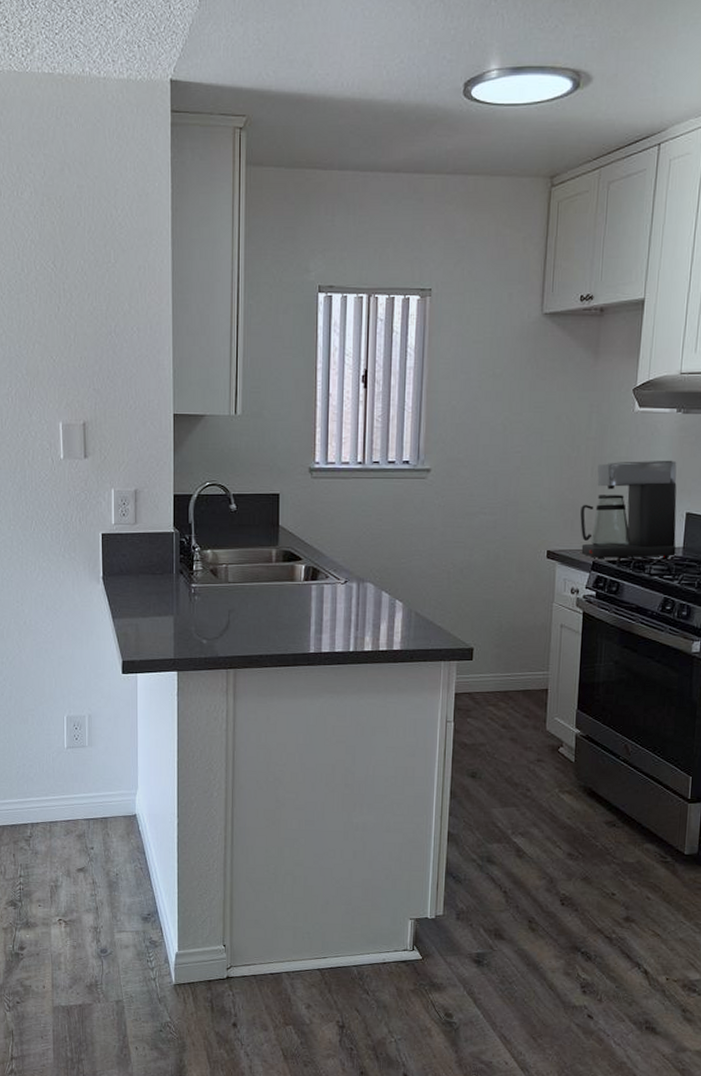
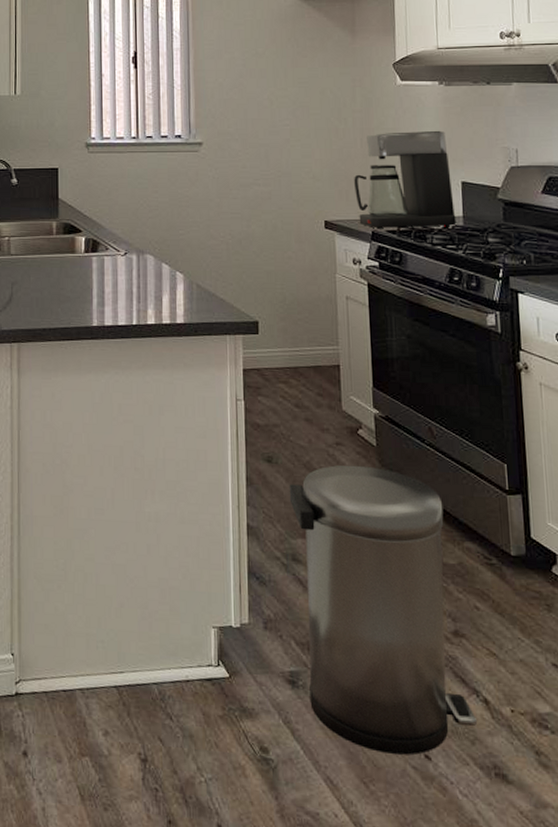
pedal bin: none [489,779,637,1016] -> present [289,465,478,755]

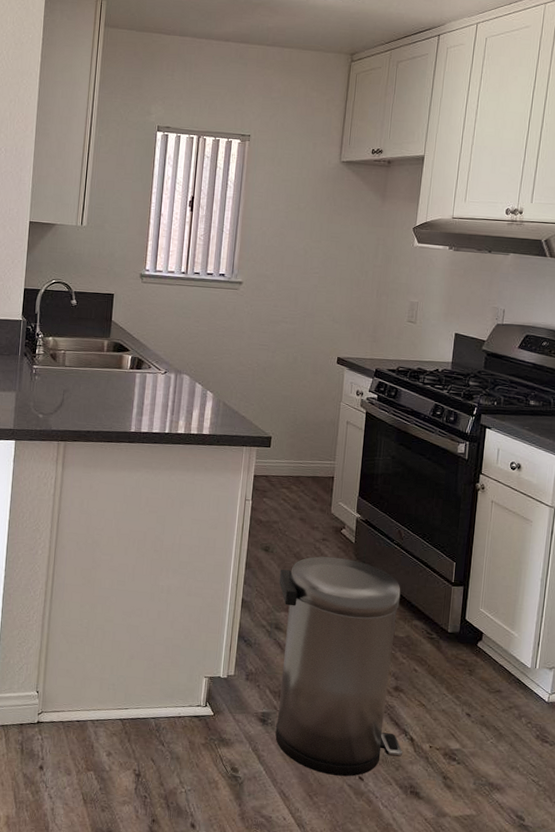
coffee maker: present [354,130,457,229] -> none [366,287,448,369]

